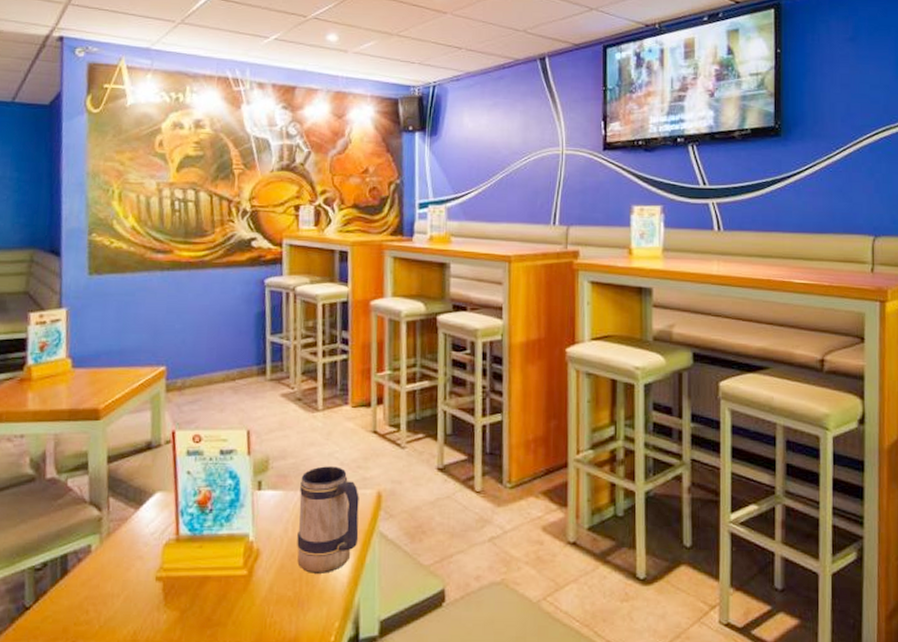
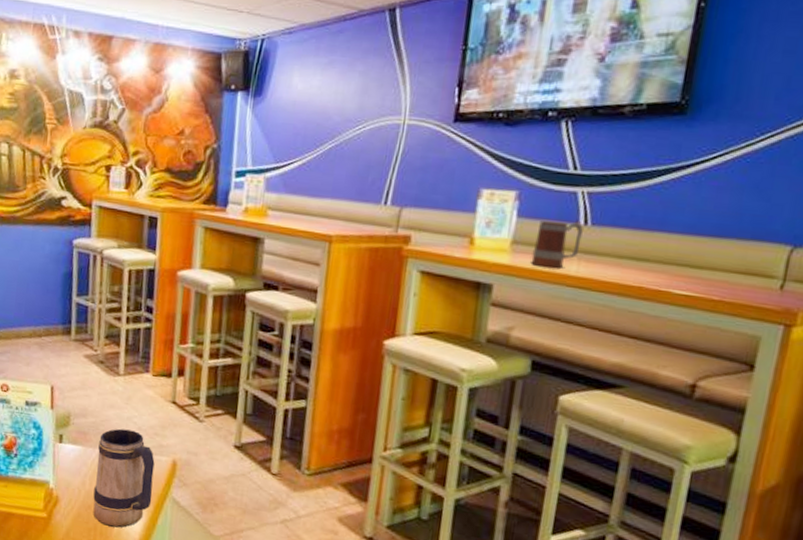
beer mug: none [680,229,717,271] -> present [531,221,583,270]

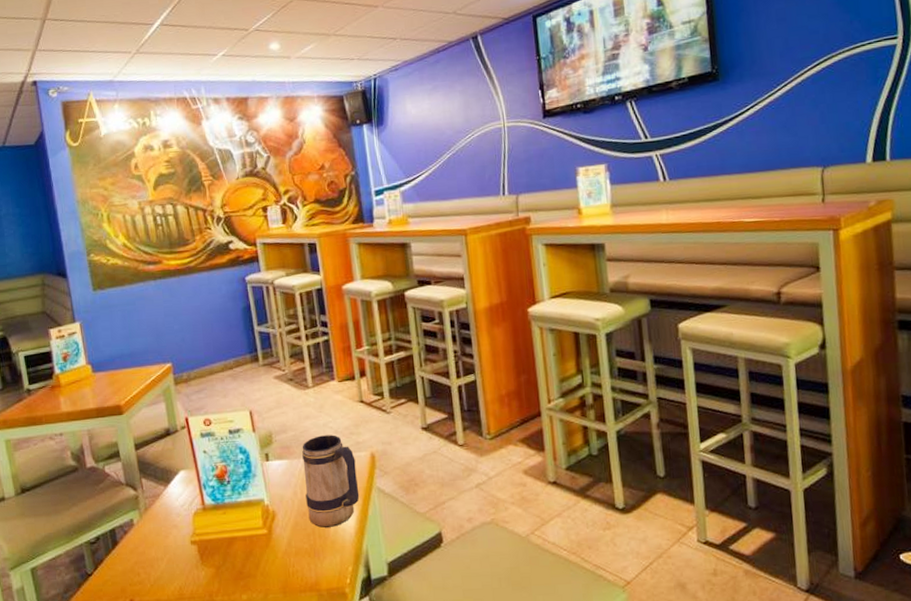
beer mug: present [531,221,583,270] -> none [629,180,665,223]

